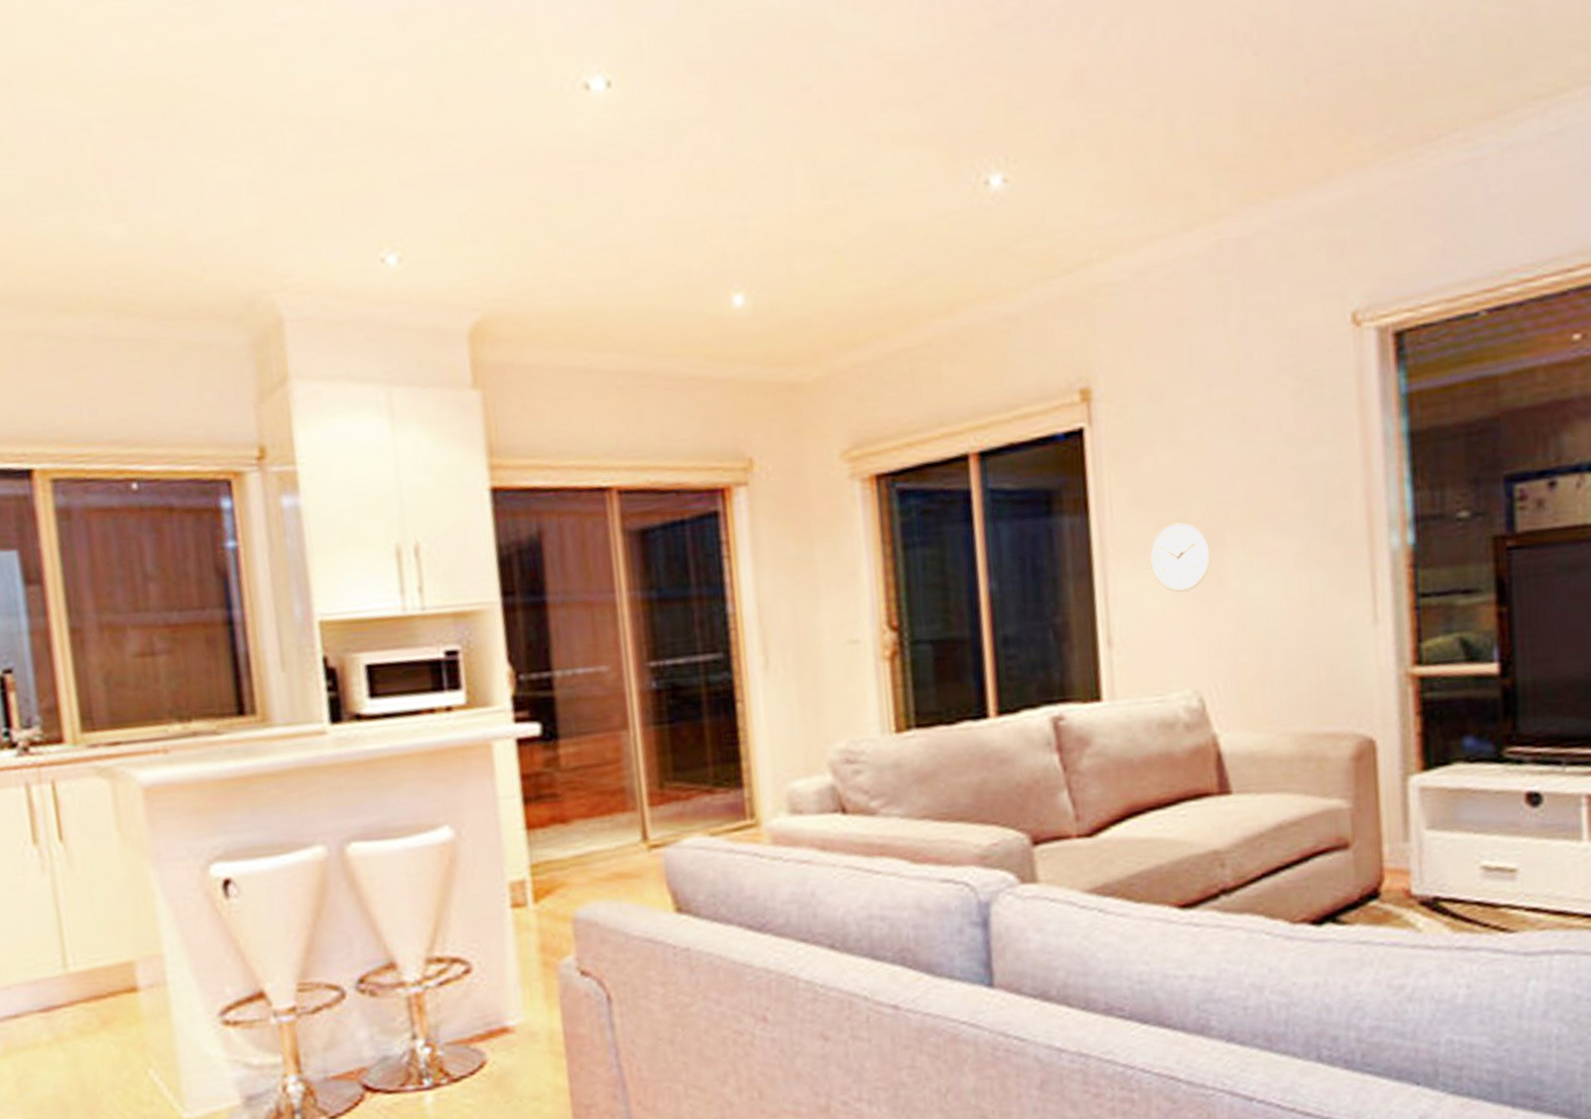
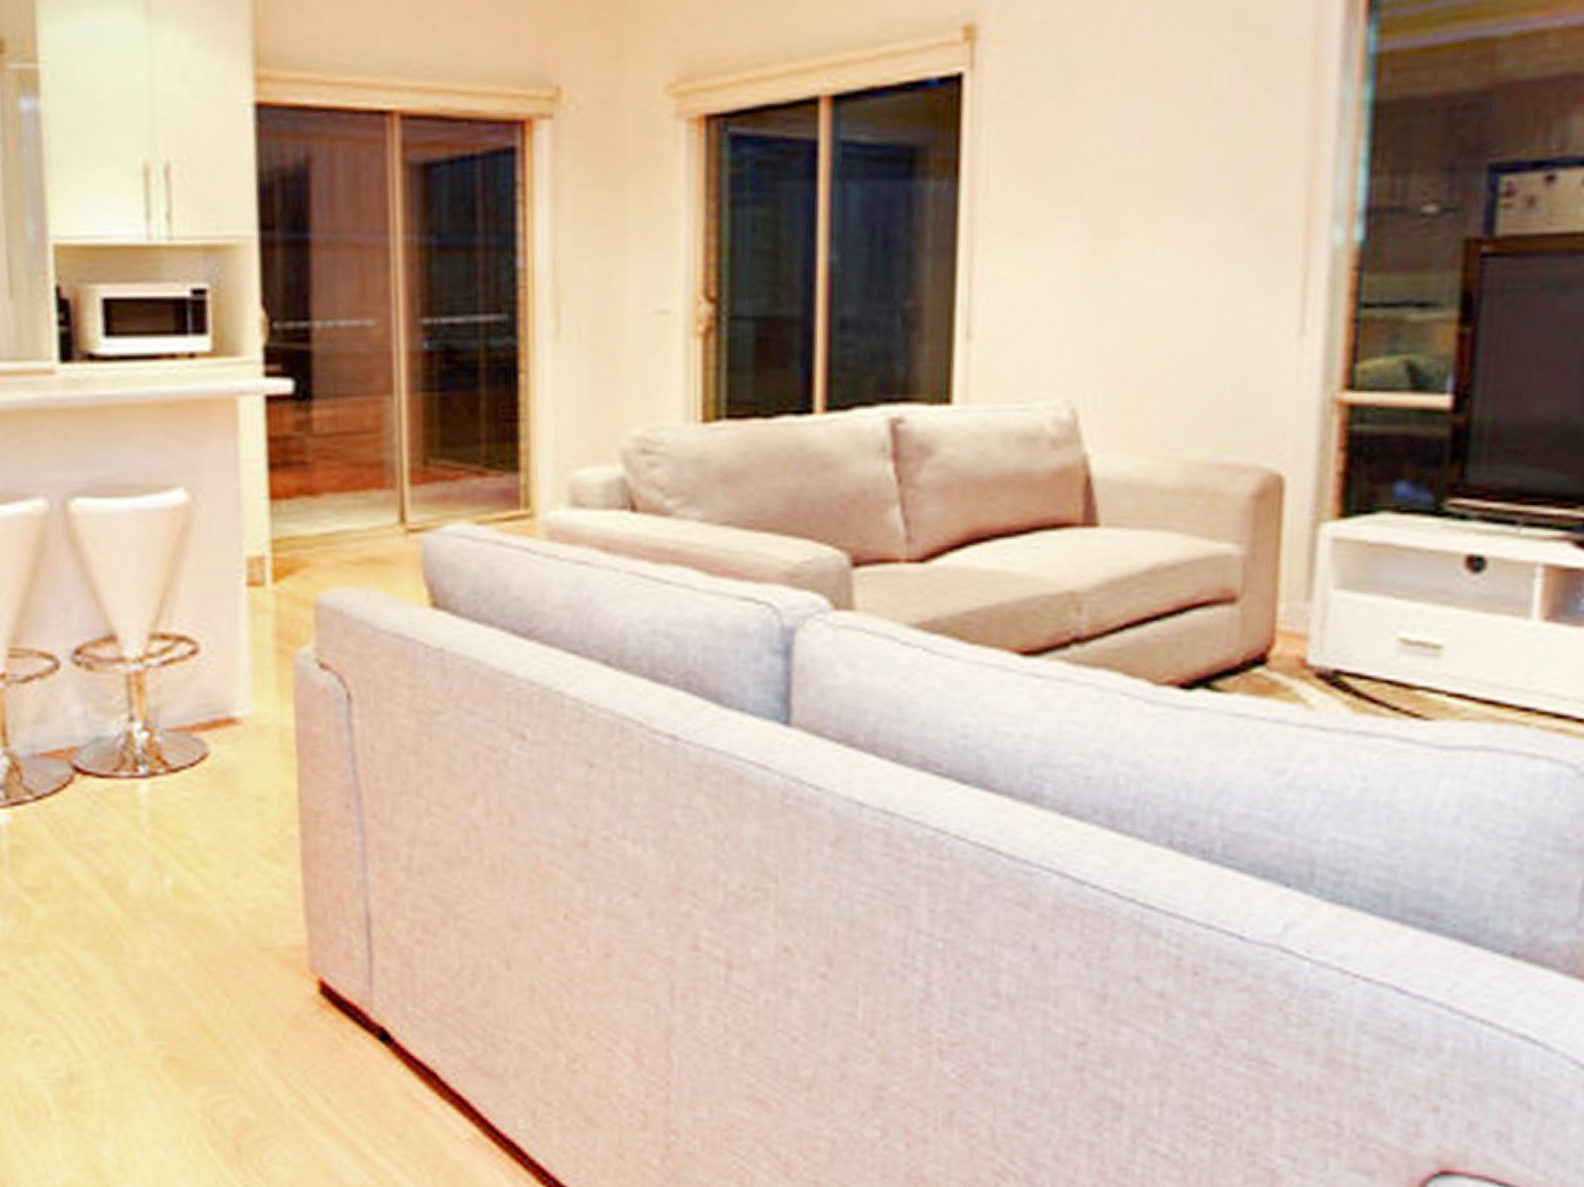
wall clock: present [1150,522,1211,593] -> none [1029,196,1105,282]

